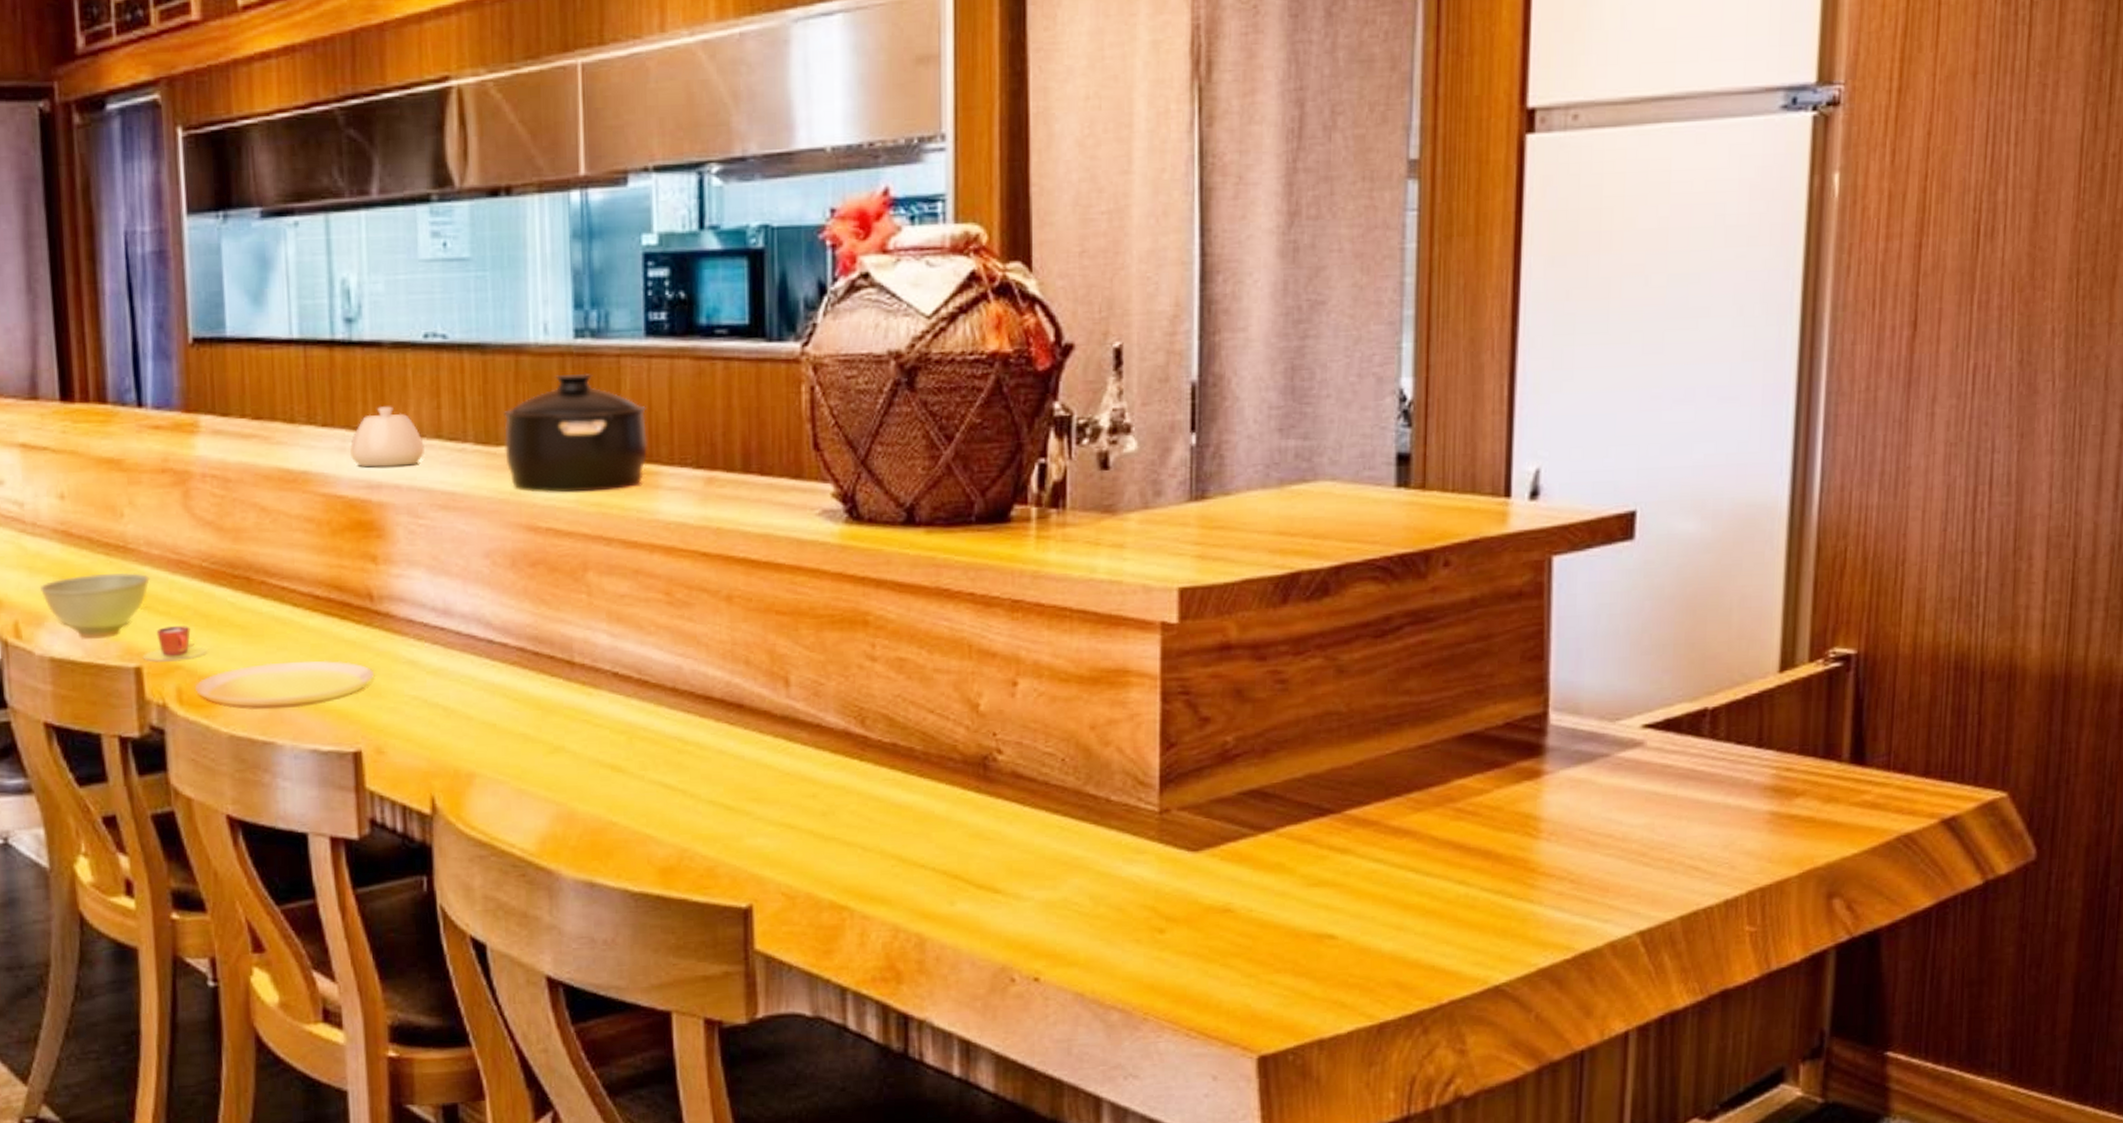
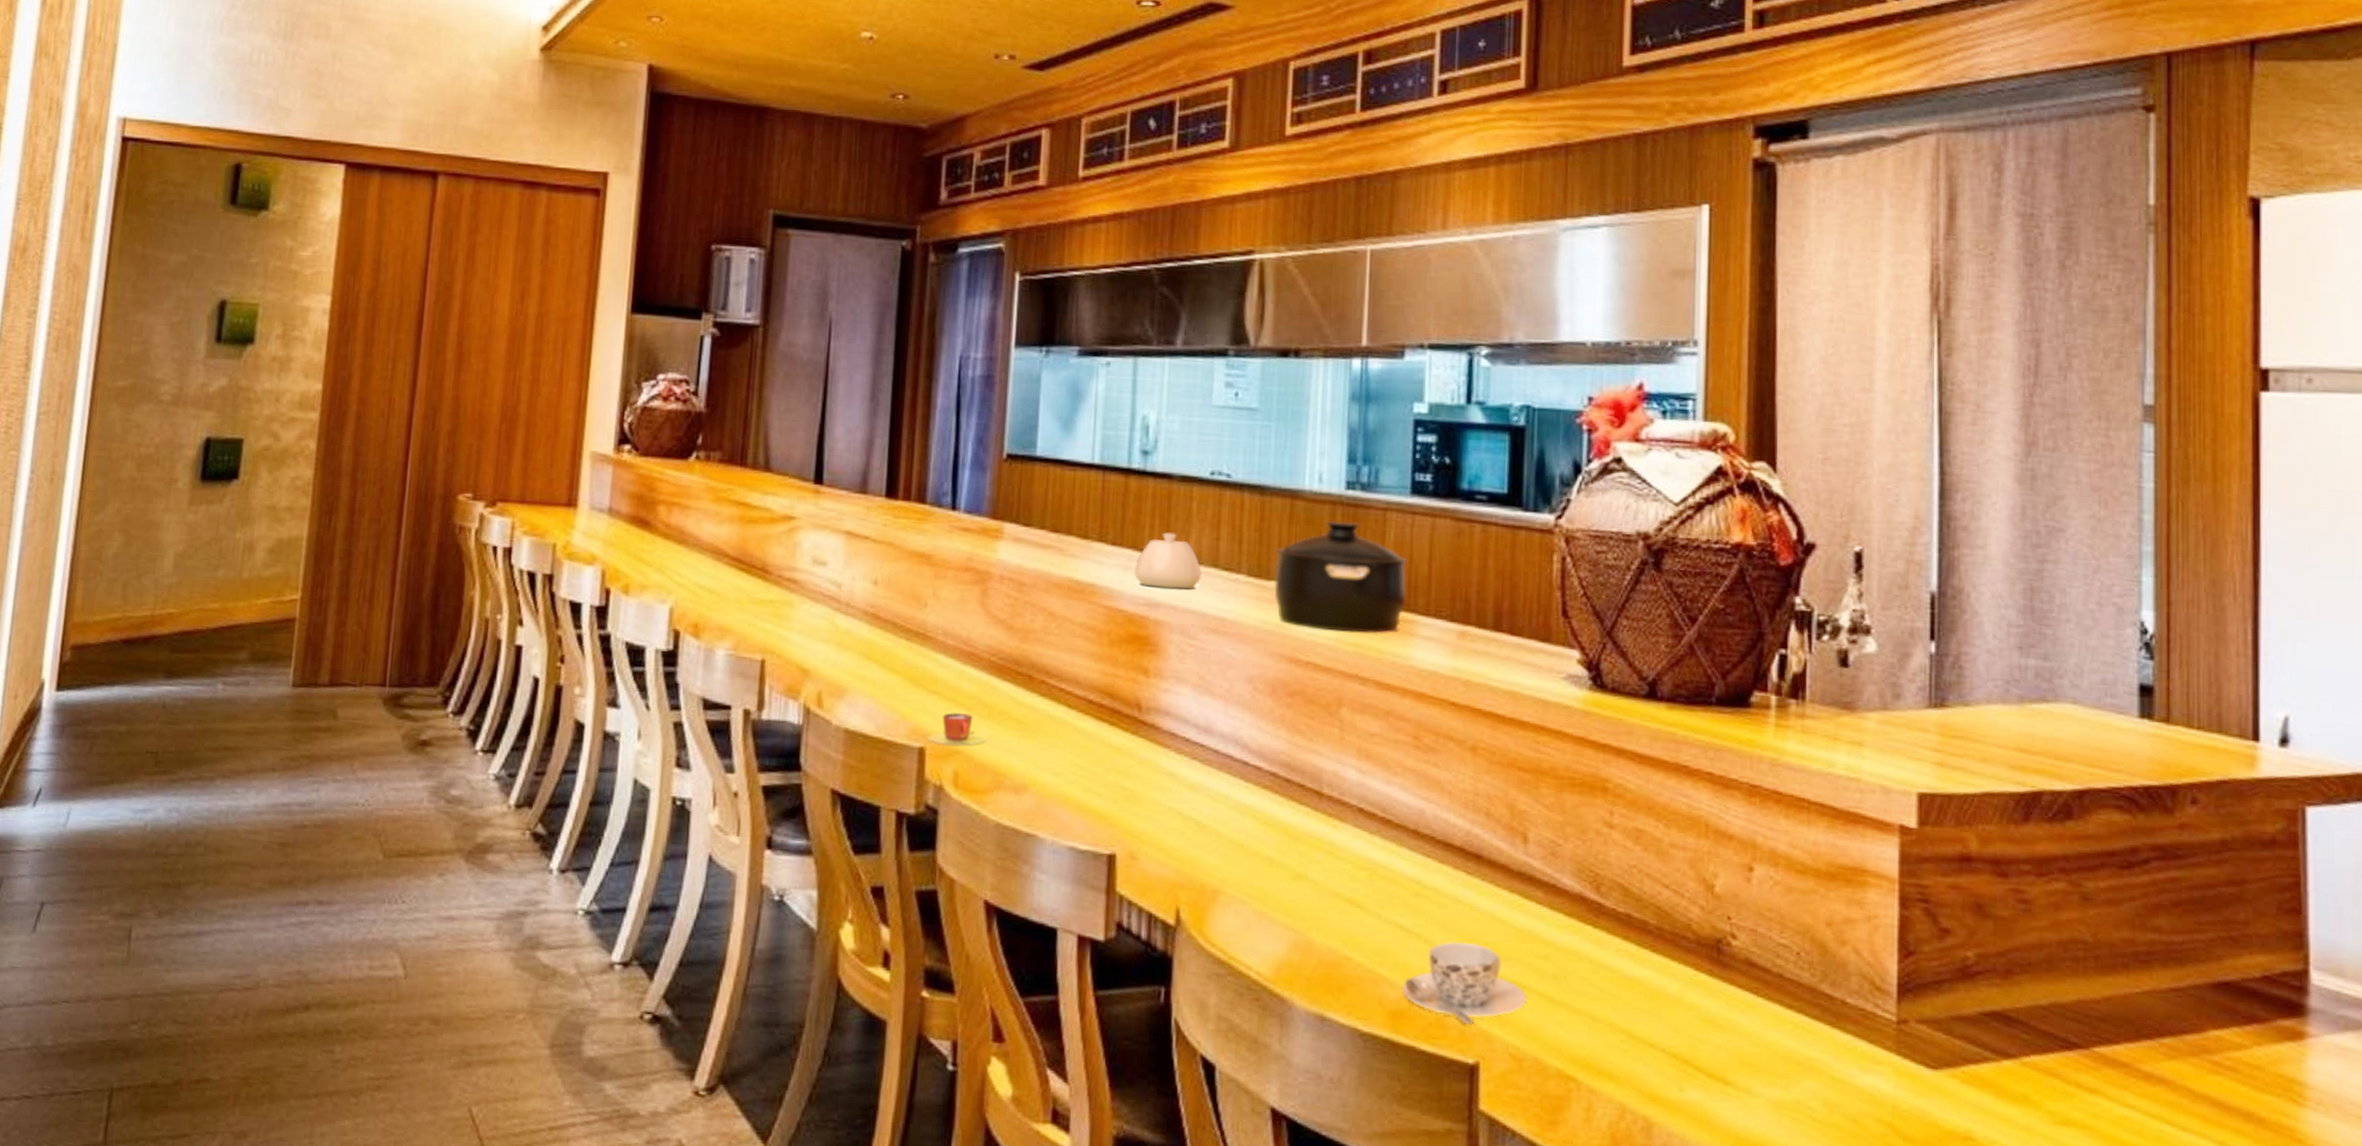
bowl: present [40,572,150,640] -> none [845,656,943,718]
plate: present [195,660,374,711] -> none [971,758,1135,805]
teacup: none [670,791,797,871] -> present [1402,941,1527,1025]

